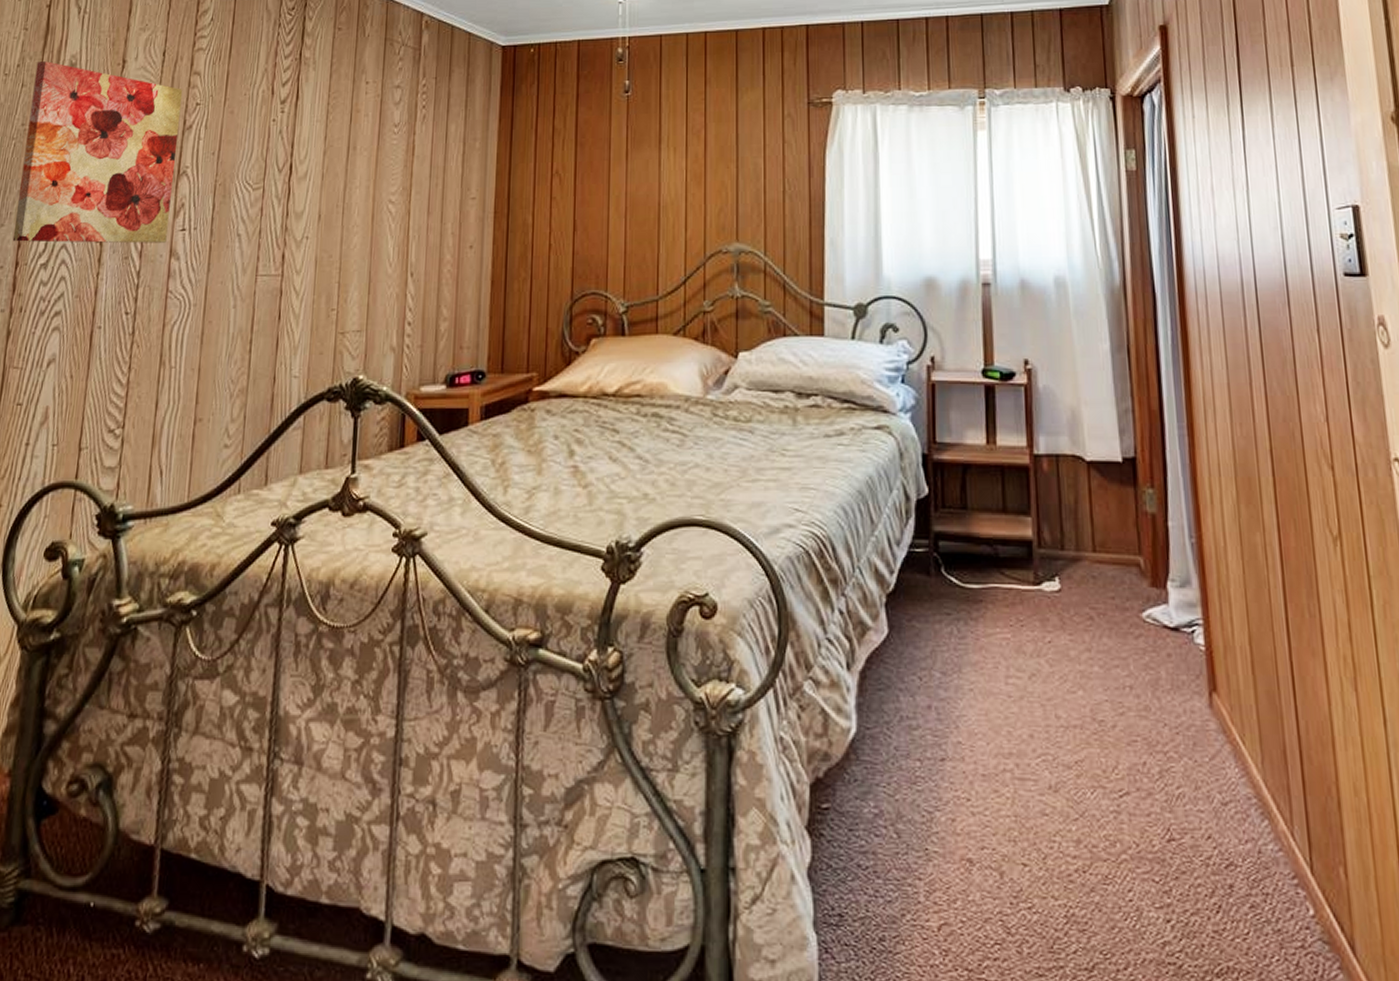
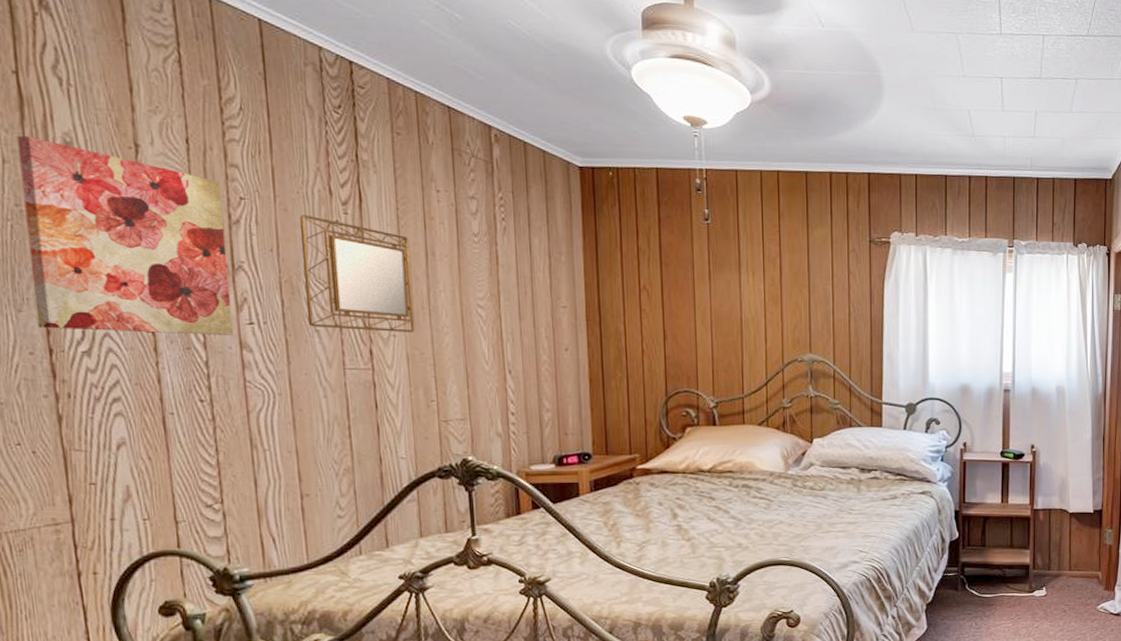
home mirror: none [232,116,335,234] -> present [300,214,416,332]

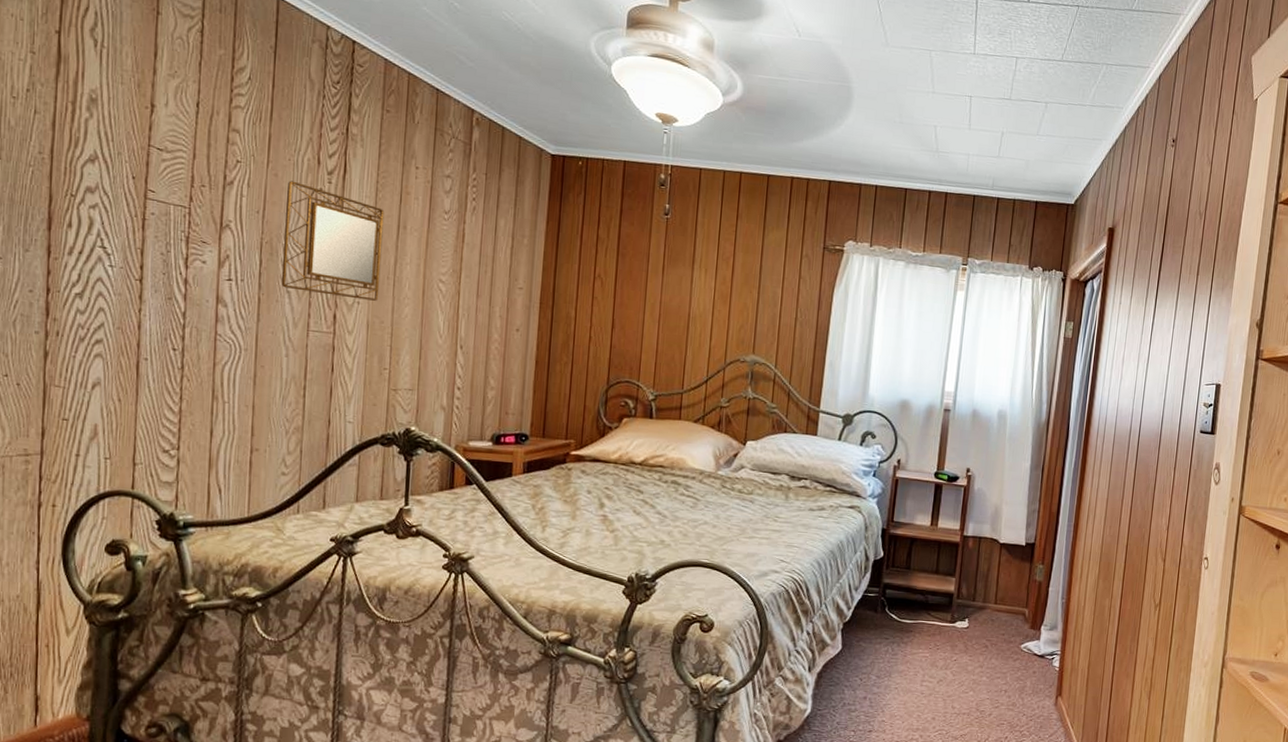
wall art: present [16,136,233,335] -> none [40,90,221,290]

